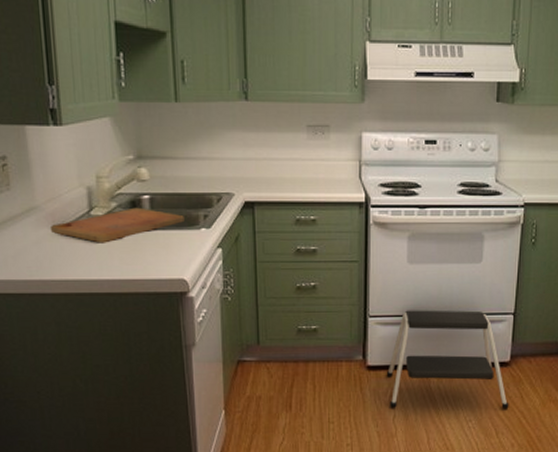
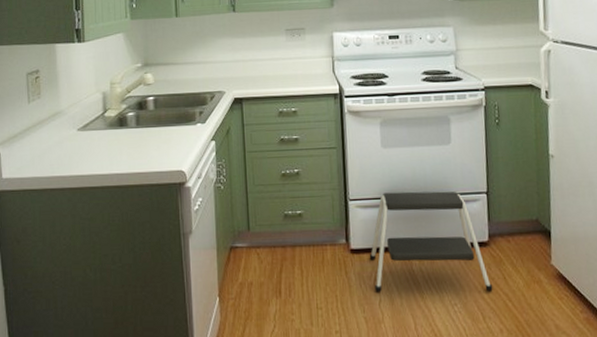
cutting board: present [51,207,184,243] -> none [72,108,183,141]

